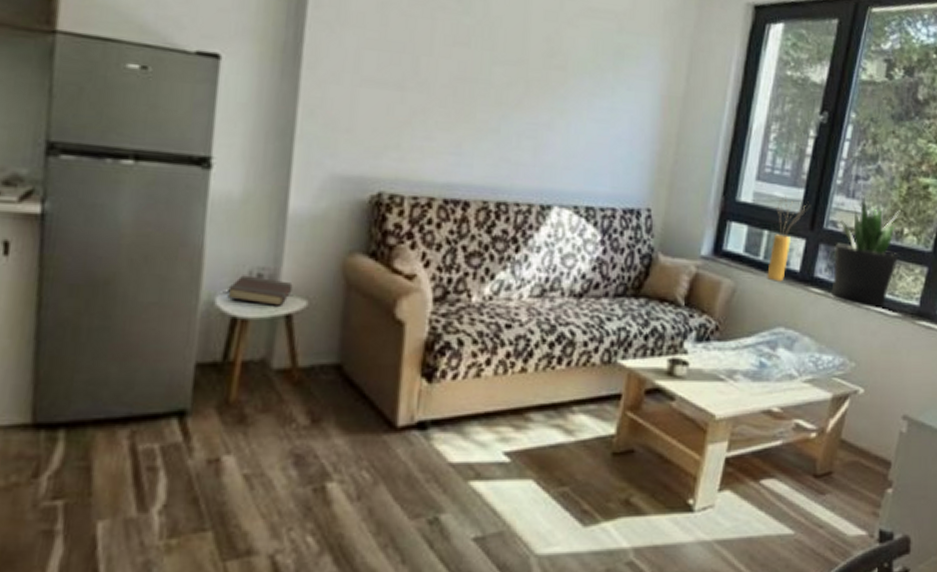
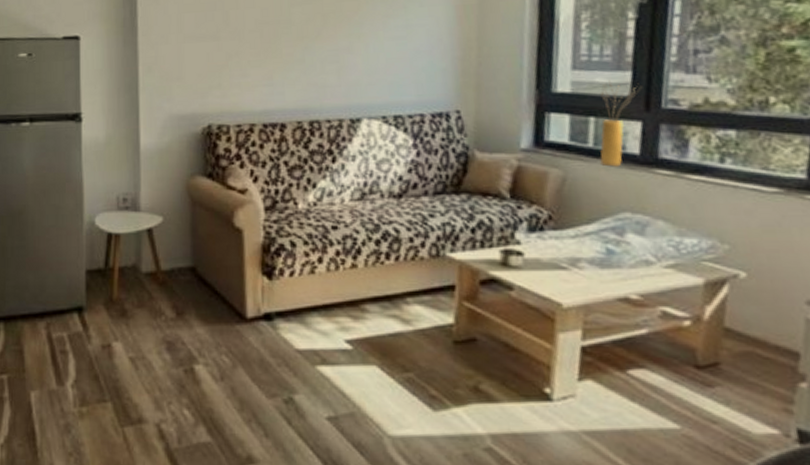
book: present [227,275,293,306] -> none [103,200,150,223]
planter: present [831,197,901,308] -> none [681,71,769,186]

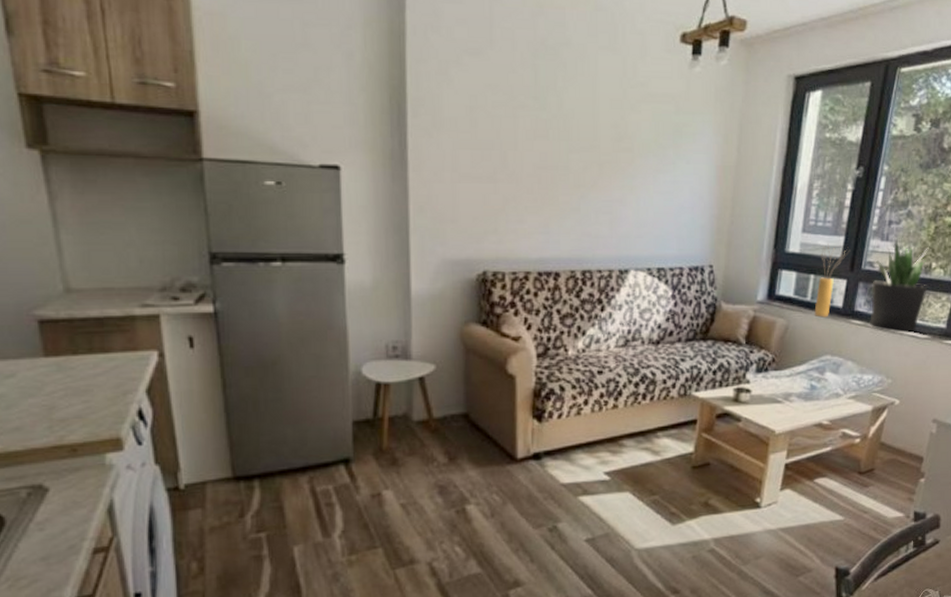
planter: none [681,71,769,186] -> present [870,239,929,333]

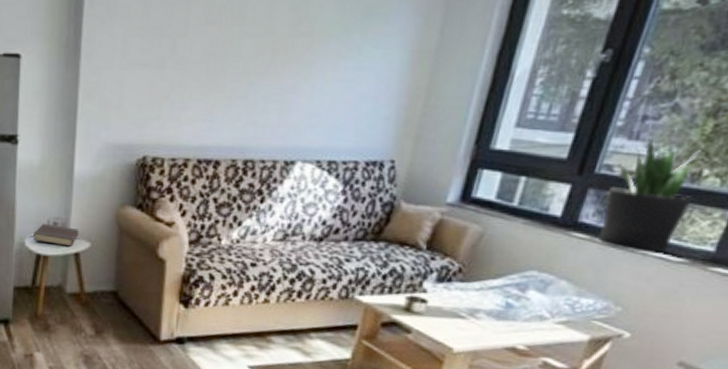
book: none [371,348,422,371] -> present [33,223,79,247]
vase: present [814,243,850,318] -> none [521,140,580,227]

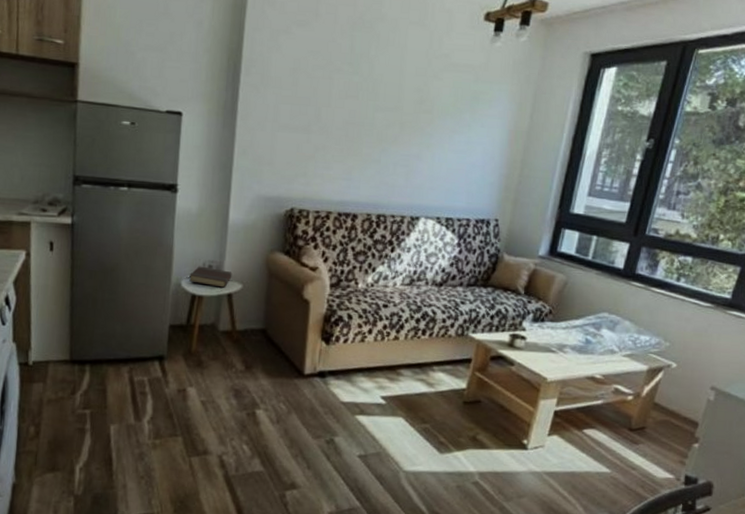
planter: present [598,138,701,254] -> none [650,209,718,300]

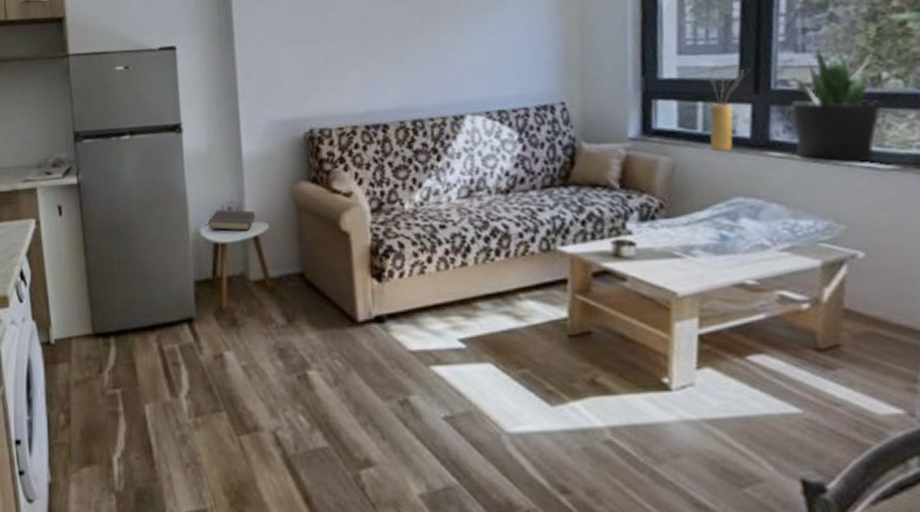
vase: none [594,208,635,277] -> present [706,63,750,152]
planter: none [650,209,718,300] -> present [791,49,882,165]

